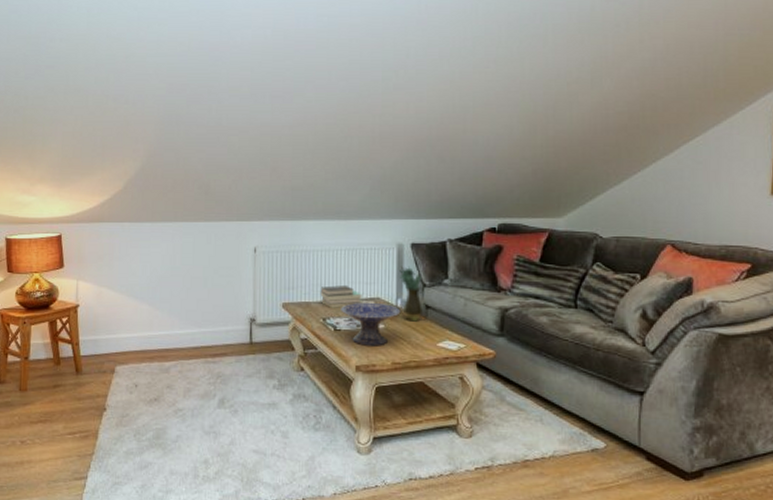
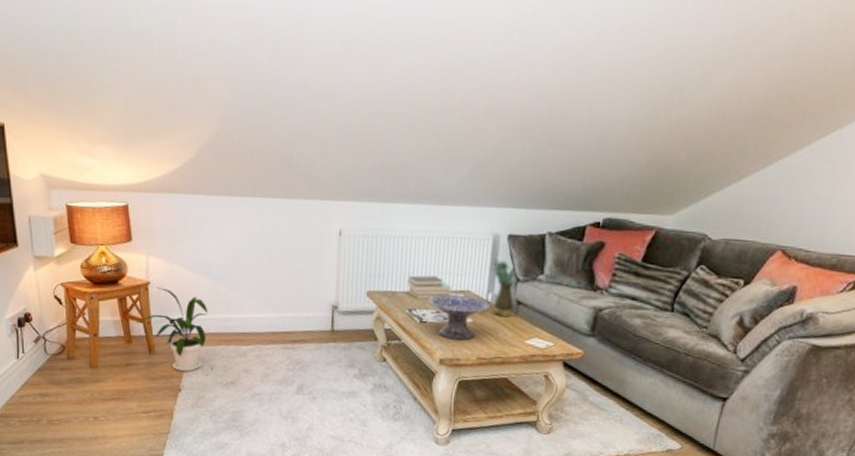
house plant: none [65,309,133,391] -> present [136,287,208,372]

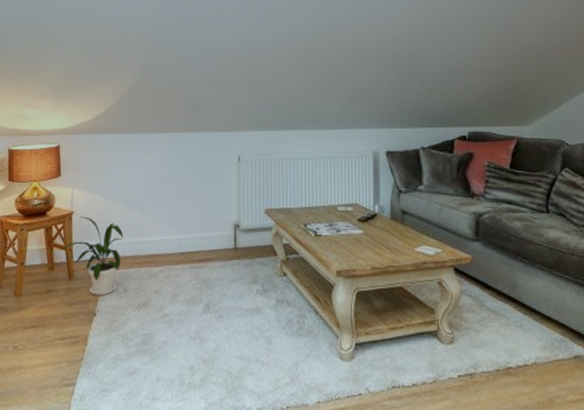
books: present [407,275,453,300] -> none [301,192,342,214]
decorative bowl: present [428,294,491,341] -> none [321,208,378,251]
vase: present [493,258,516,318] -> none [376,173,399,227]

